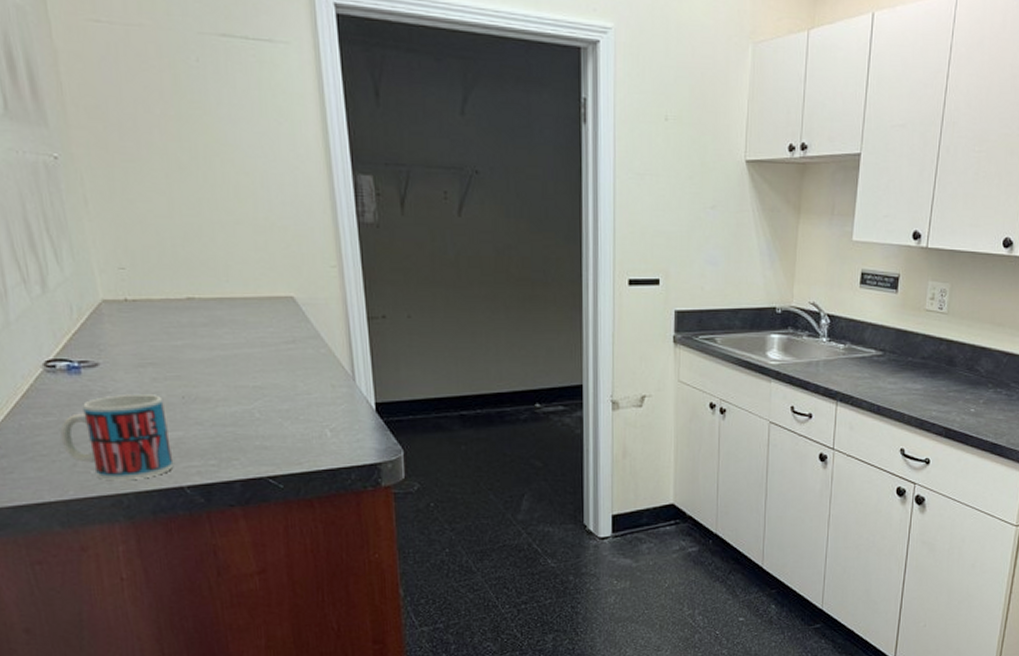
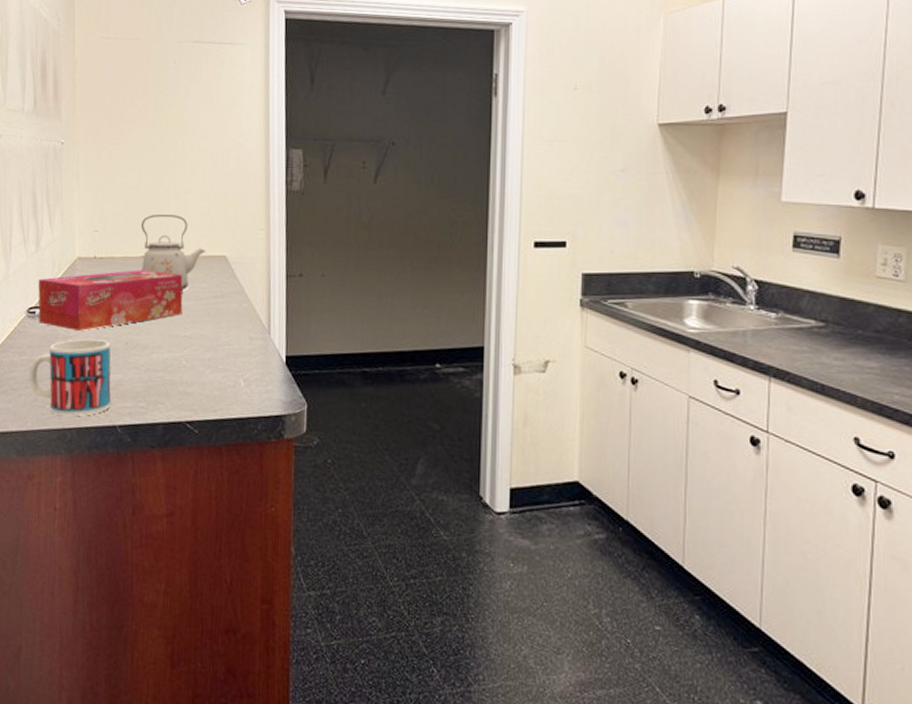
tissue box: none [52,313,248,385] -> present [38,269,183,331]
kettle: none [180,249,269,336] -> present [140,215,207,291]

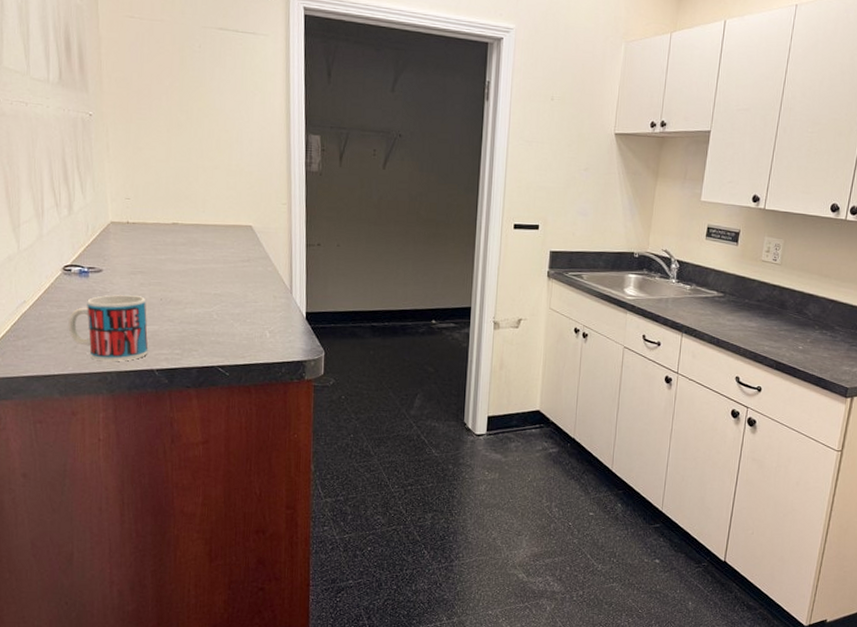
tissue box: present [38,269,183,331] -> none [72,235,213,287]
kettle: present [140,215,207,291] -> none [171,186,234,255]

